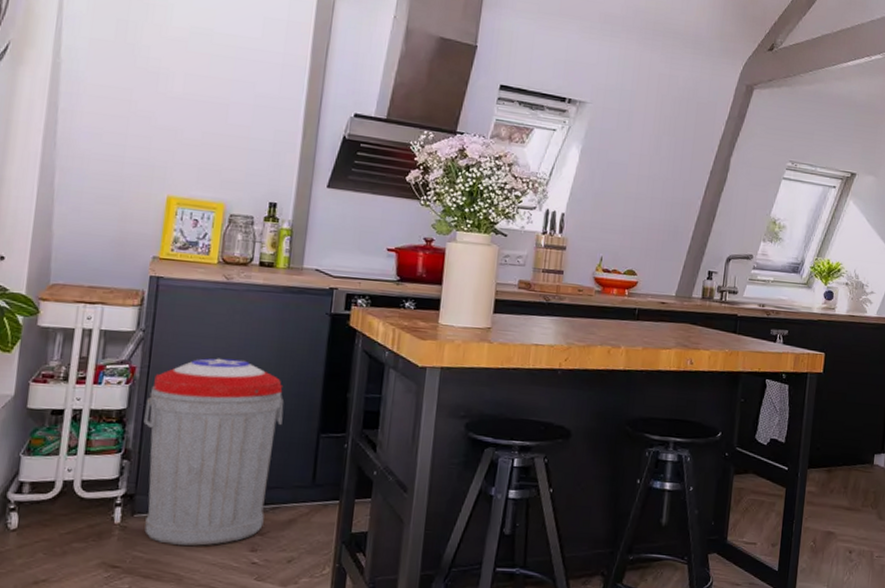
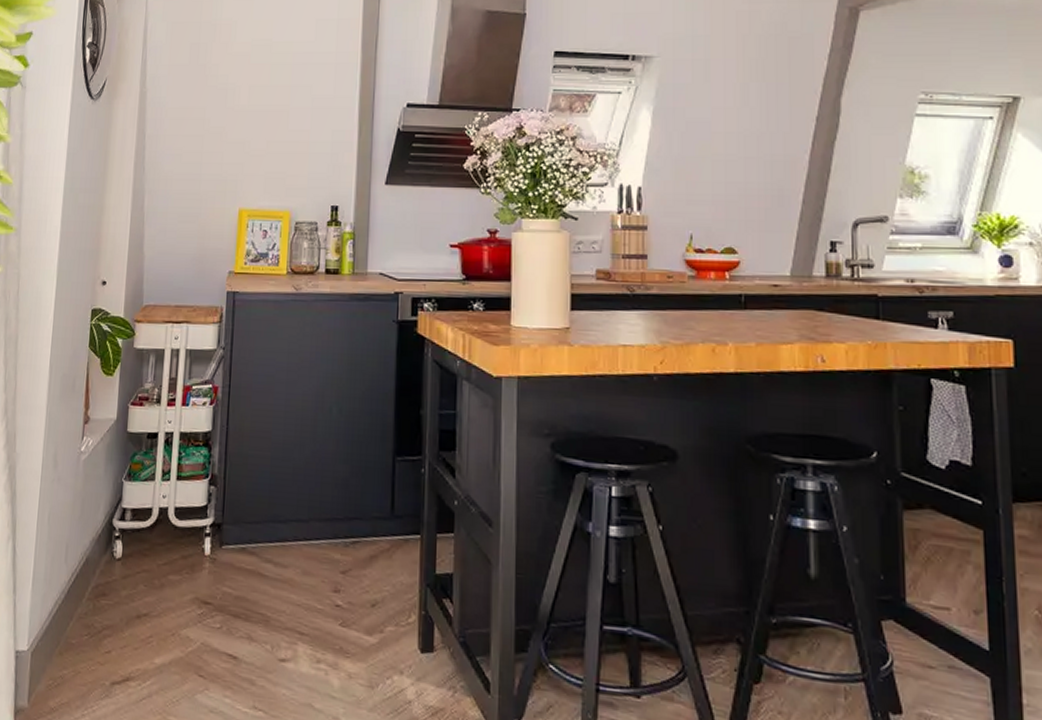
trash can: present [143,358,284,546] -> none [227,374,358,583]

